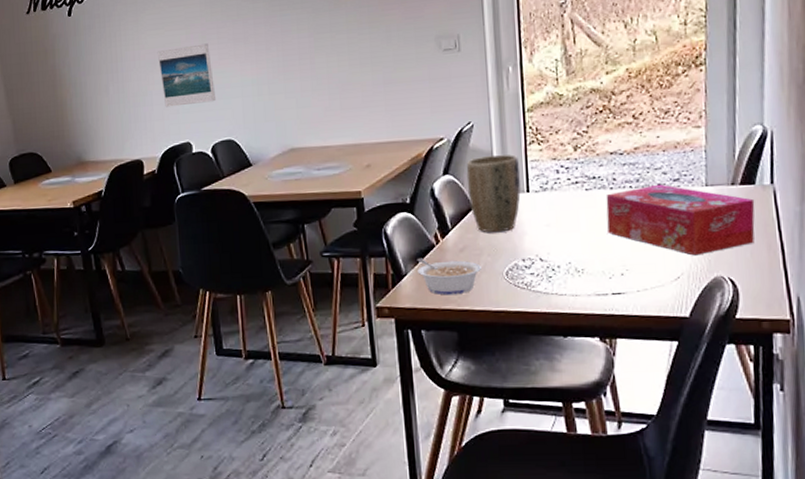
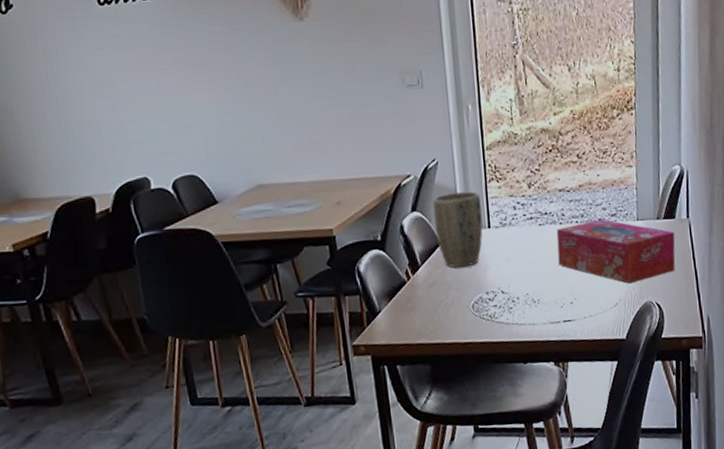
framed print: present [157,43,217,107] -> none [102,68,175,138]
legume: present [417,258,481,296] -> none [390,295,450,330]

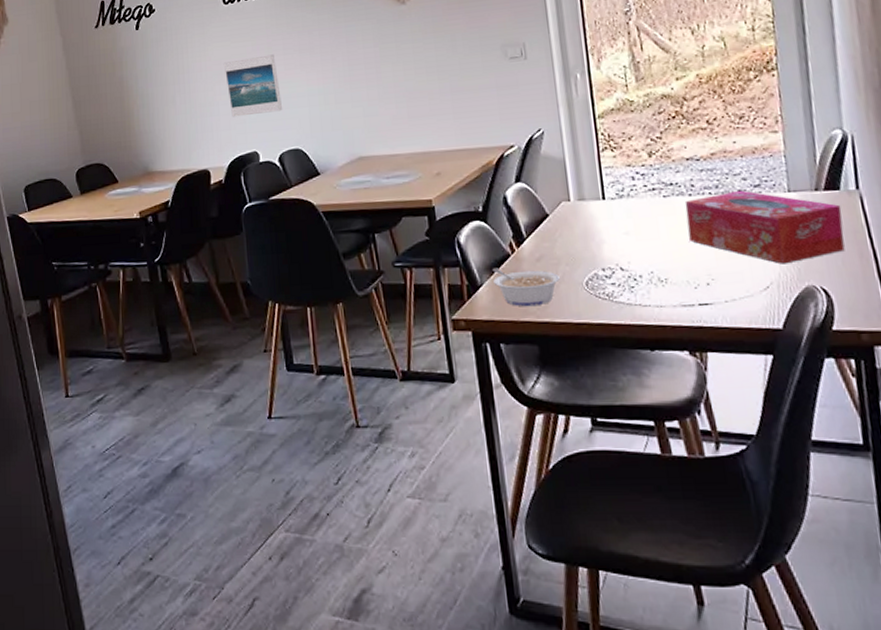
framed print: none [102,68,175,138] -> present [223,54,283,117]
legume: none [390,295,450,330] -> present [492,268,560,307]
plant pot: present [432,191,483,268] -> none [538,161,597,242]

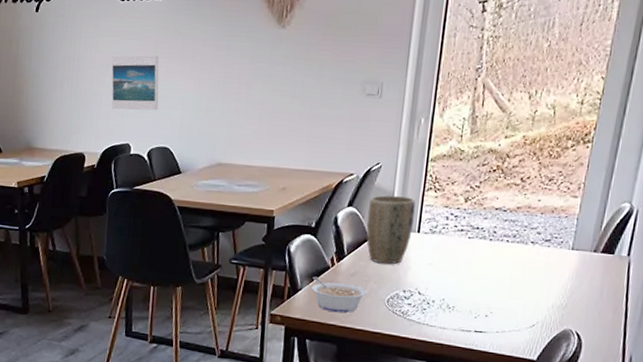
plant pot: none [538,161,597,242] -> present [366,195,416,265]
tissue box: present [684,190,845,264] -> none [481,242,611,309]

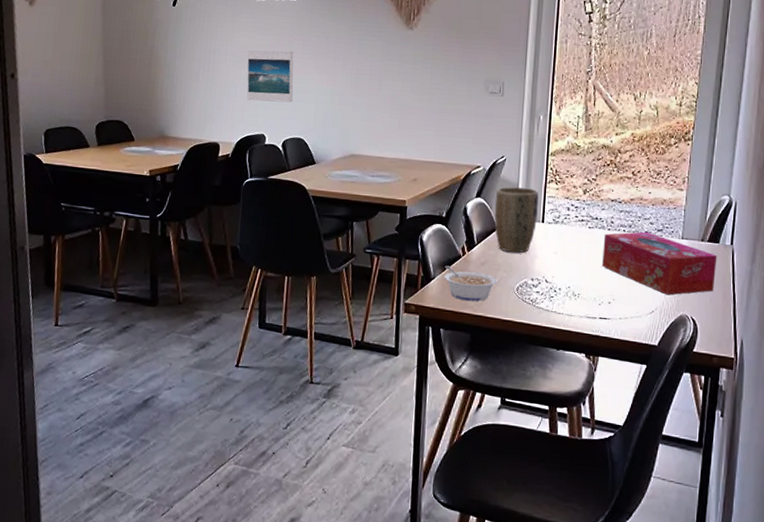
tissue box: none [481,242,611,309] -> present [602,231,717,295]

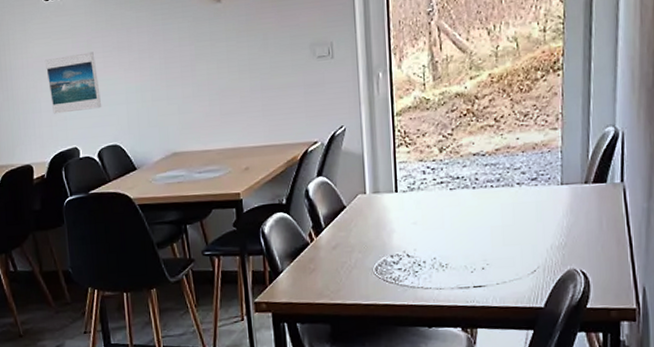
legume: present [444,265,497,302] -> none [292,255,352,290]
plant pot: present [494,186,539,253] -> none [339,156,390,231]
tissue box: present [602,231,717,295] -> none [468,183,606,250]

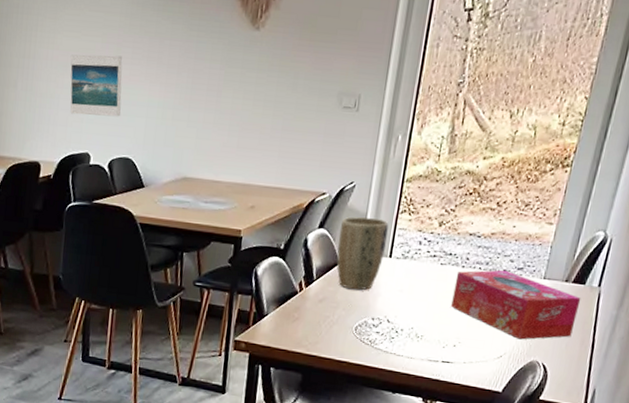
plant pot: none [339,156,390,231] -> present [336,217,389,291]
tissue box: none [468,183,606,250] -> present [451,270,581,340]

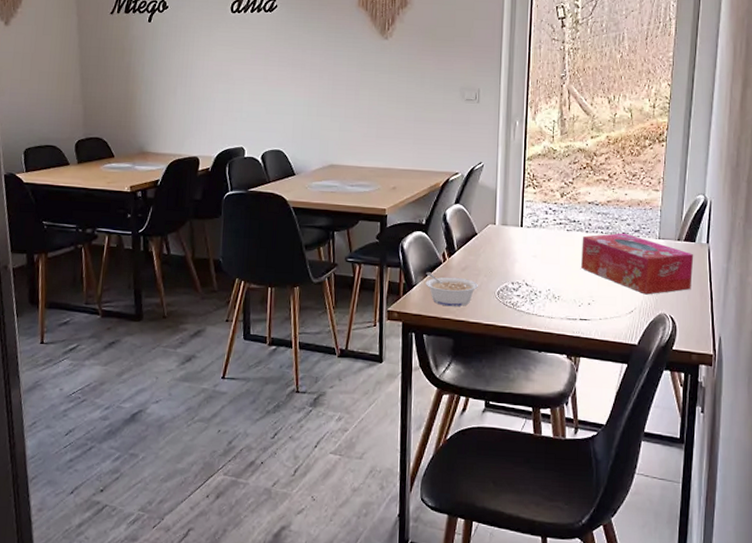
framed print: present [70,54,123,117] -> none [224,64,271,115]
legume: none [278,301,335,341] -> present [425,272,478,307]
plant pot: present [336,217,389,291] -> none [473,192,517,258]

